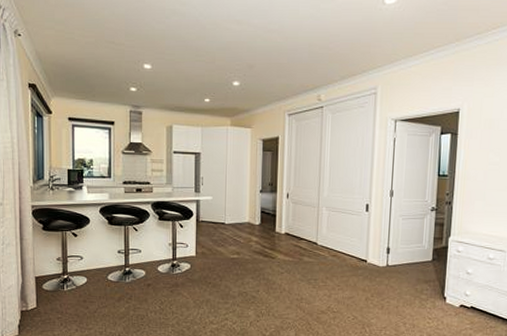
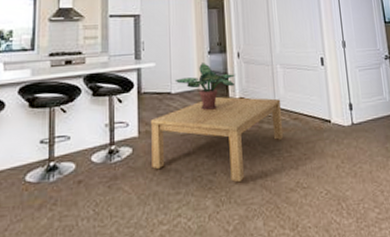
coffee table: none [206,231,323,301] -> present [151,97,284,183]
potted plant: none [228,200,284,241] -> present [174,63,236,110]

